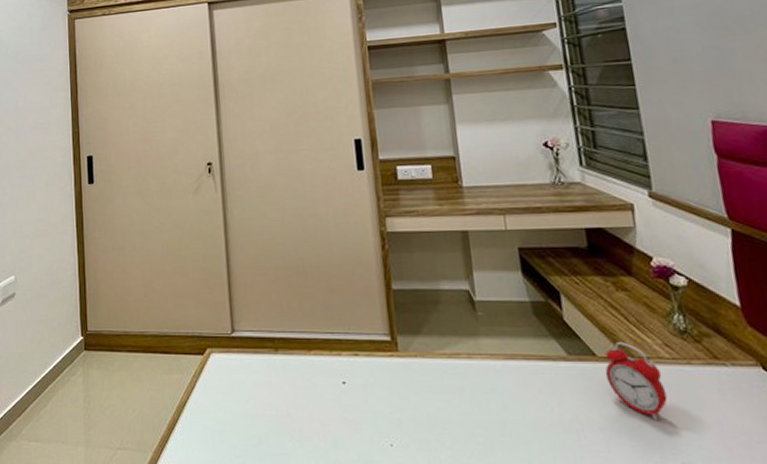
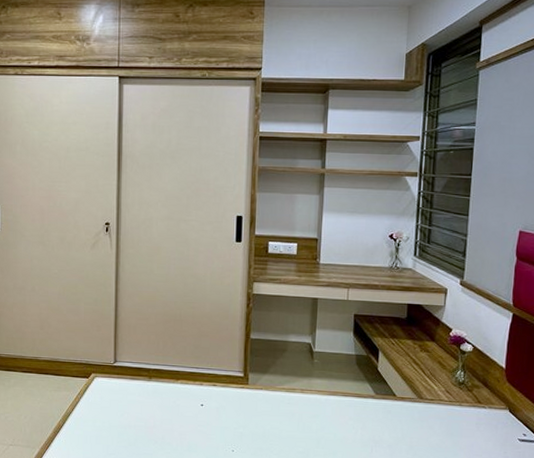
alarm clock: present [605,342,668,420] -> none [399,388,440,442]

